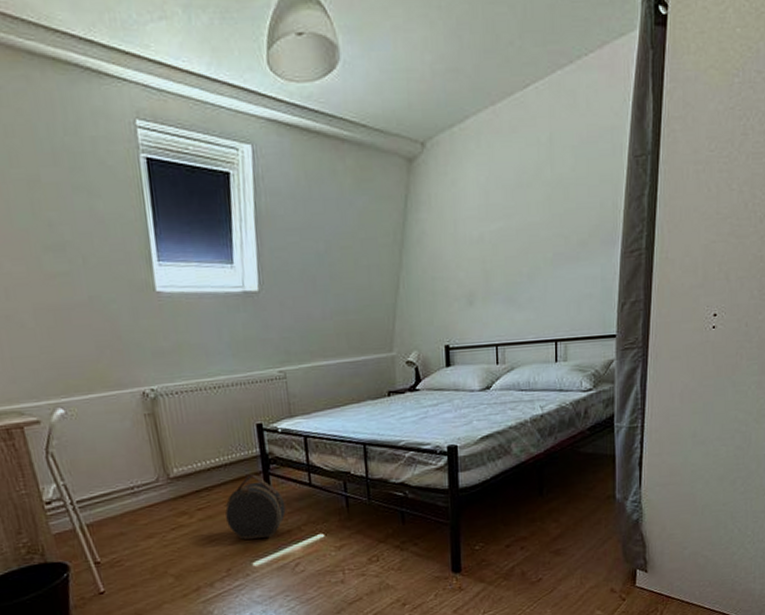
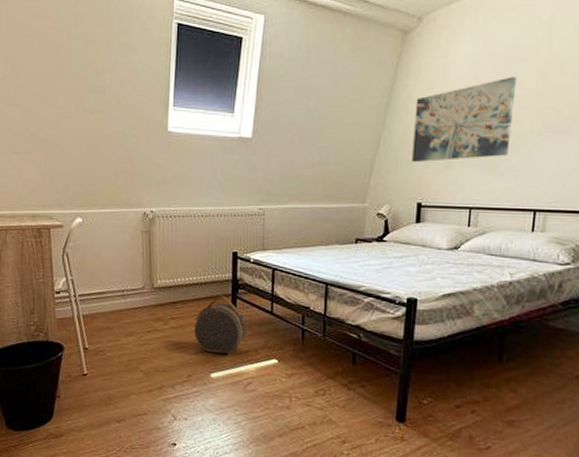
wall art: none [430,203,527,303] -> present [412,76,517,163]

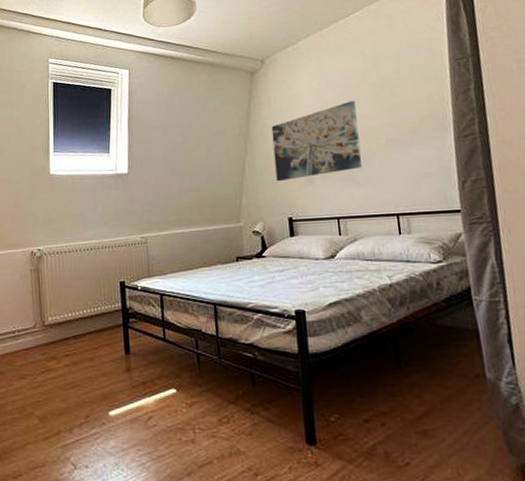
hat box: present [194,295,247,354] -> none [88,326,141,388]

